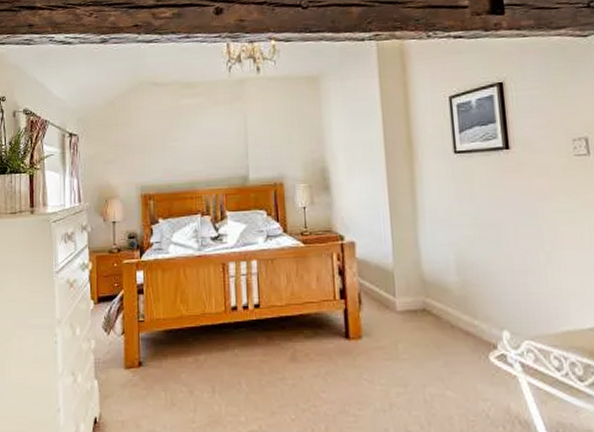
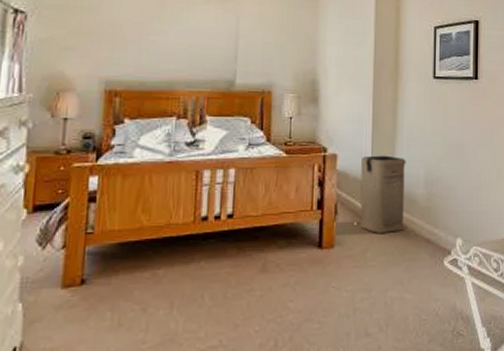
laundry basket: none [382,240,440,324] -> present [359,155,406,233]

